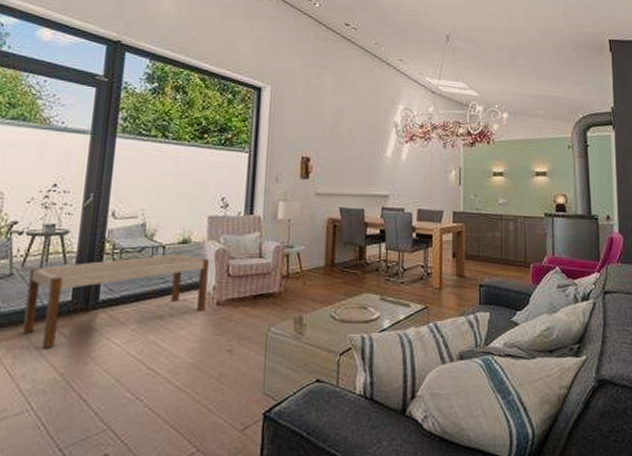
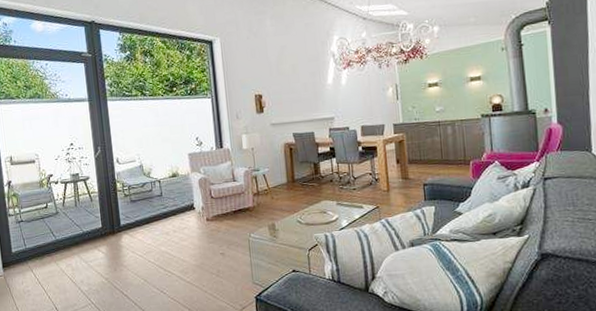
bench: present [22,253,210,349] -> none [69,184,199,262]

